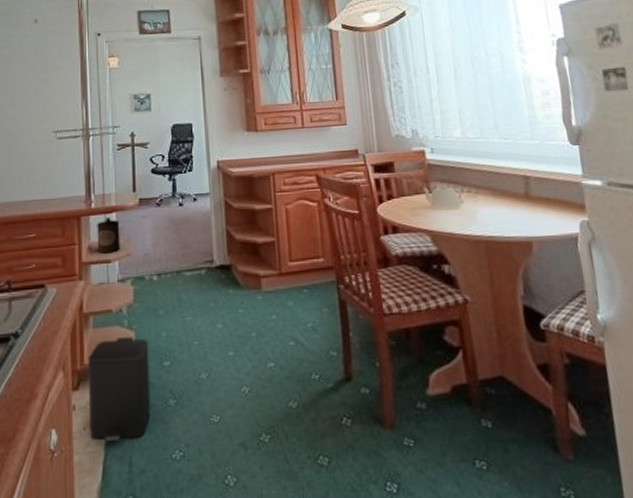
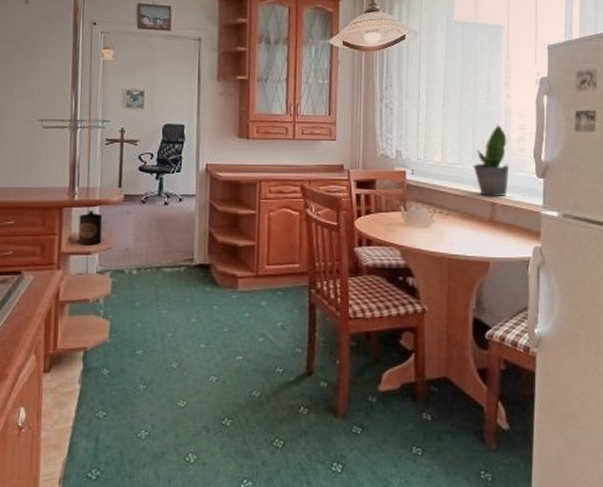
pedal bin: present [87,337,151,441] -> none [59,326,123,419]
potted plant: none [497,92,540,170] -> present [473,124,510,196]

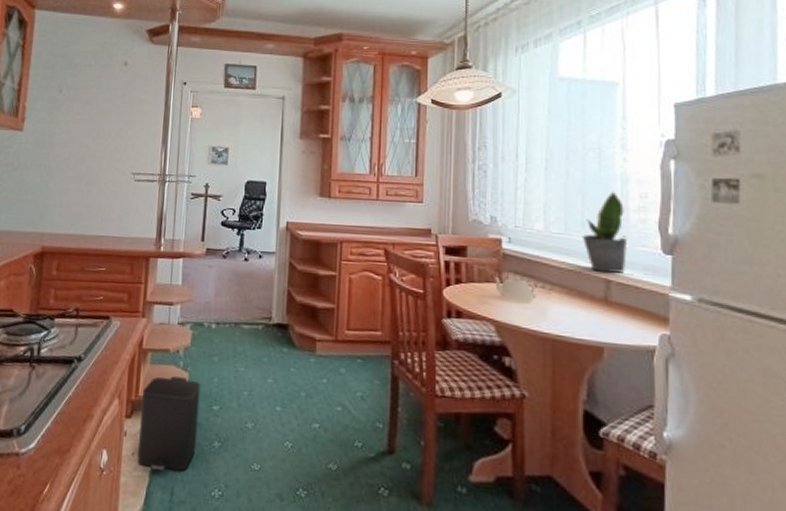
pedal bin: none [59,326,123,419] -> present [137,376,201,472]
canister: present [78,211,103,245] -> none [162,262,186,297]

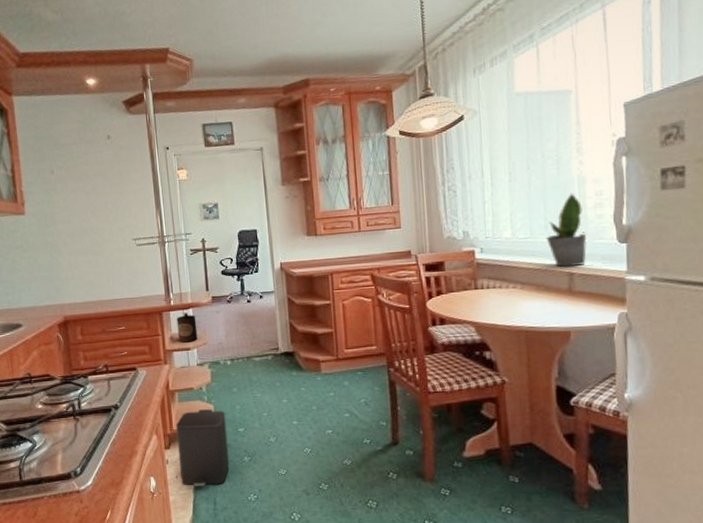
canister: none [162,262,186,297] -> present [176,313,198,343]
teapot: present [493,276,536,305] -> none [470,281,509,305]

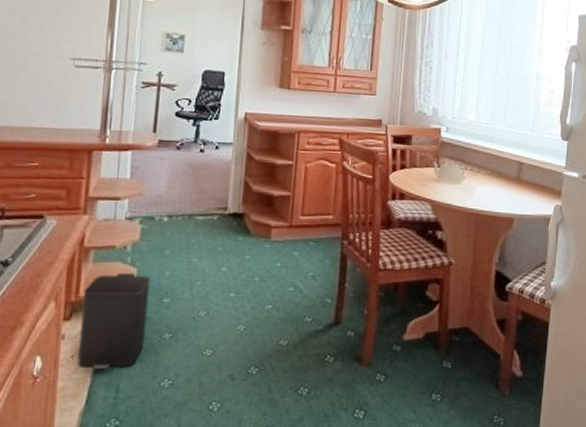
canister: present [176,313,198,343] -> none [107,155,135,191]
teapot: none [470,281,509,305] -> present [432,161,466,186]
potted plant: present [546,193,587,267] -> none [504,87,538,156]

